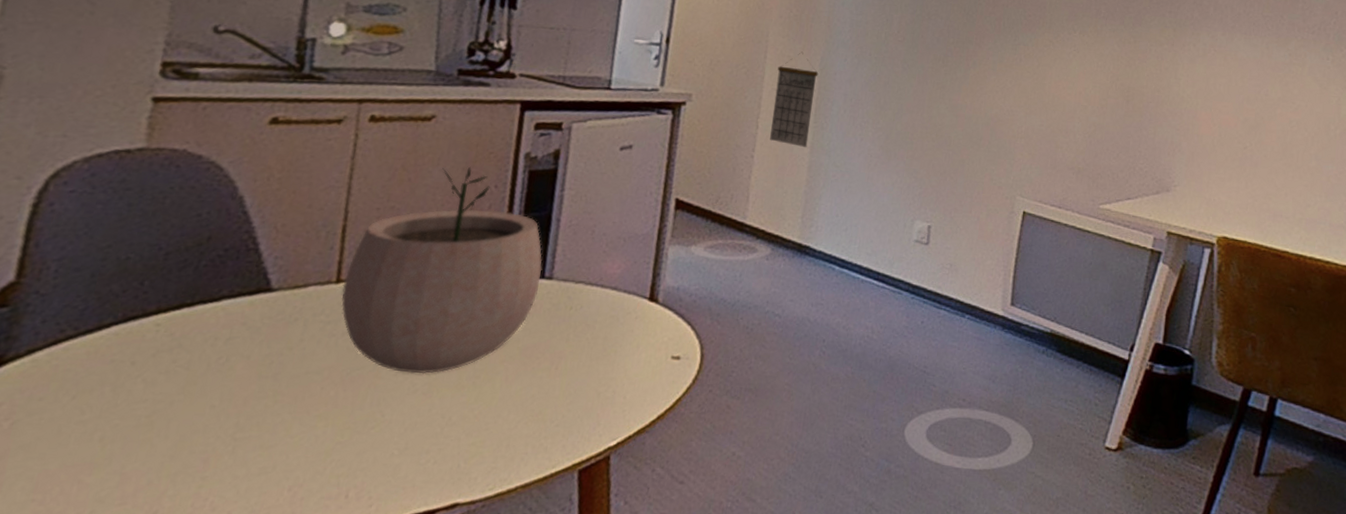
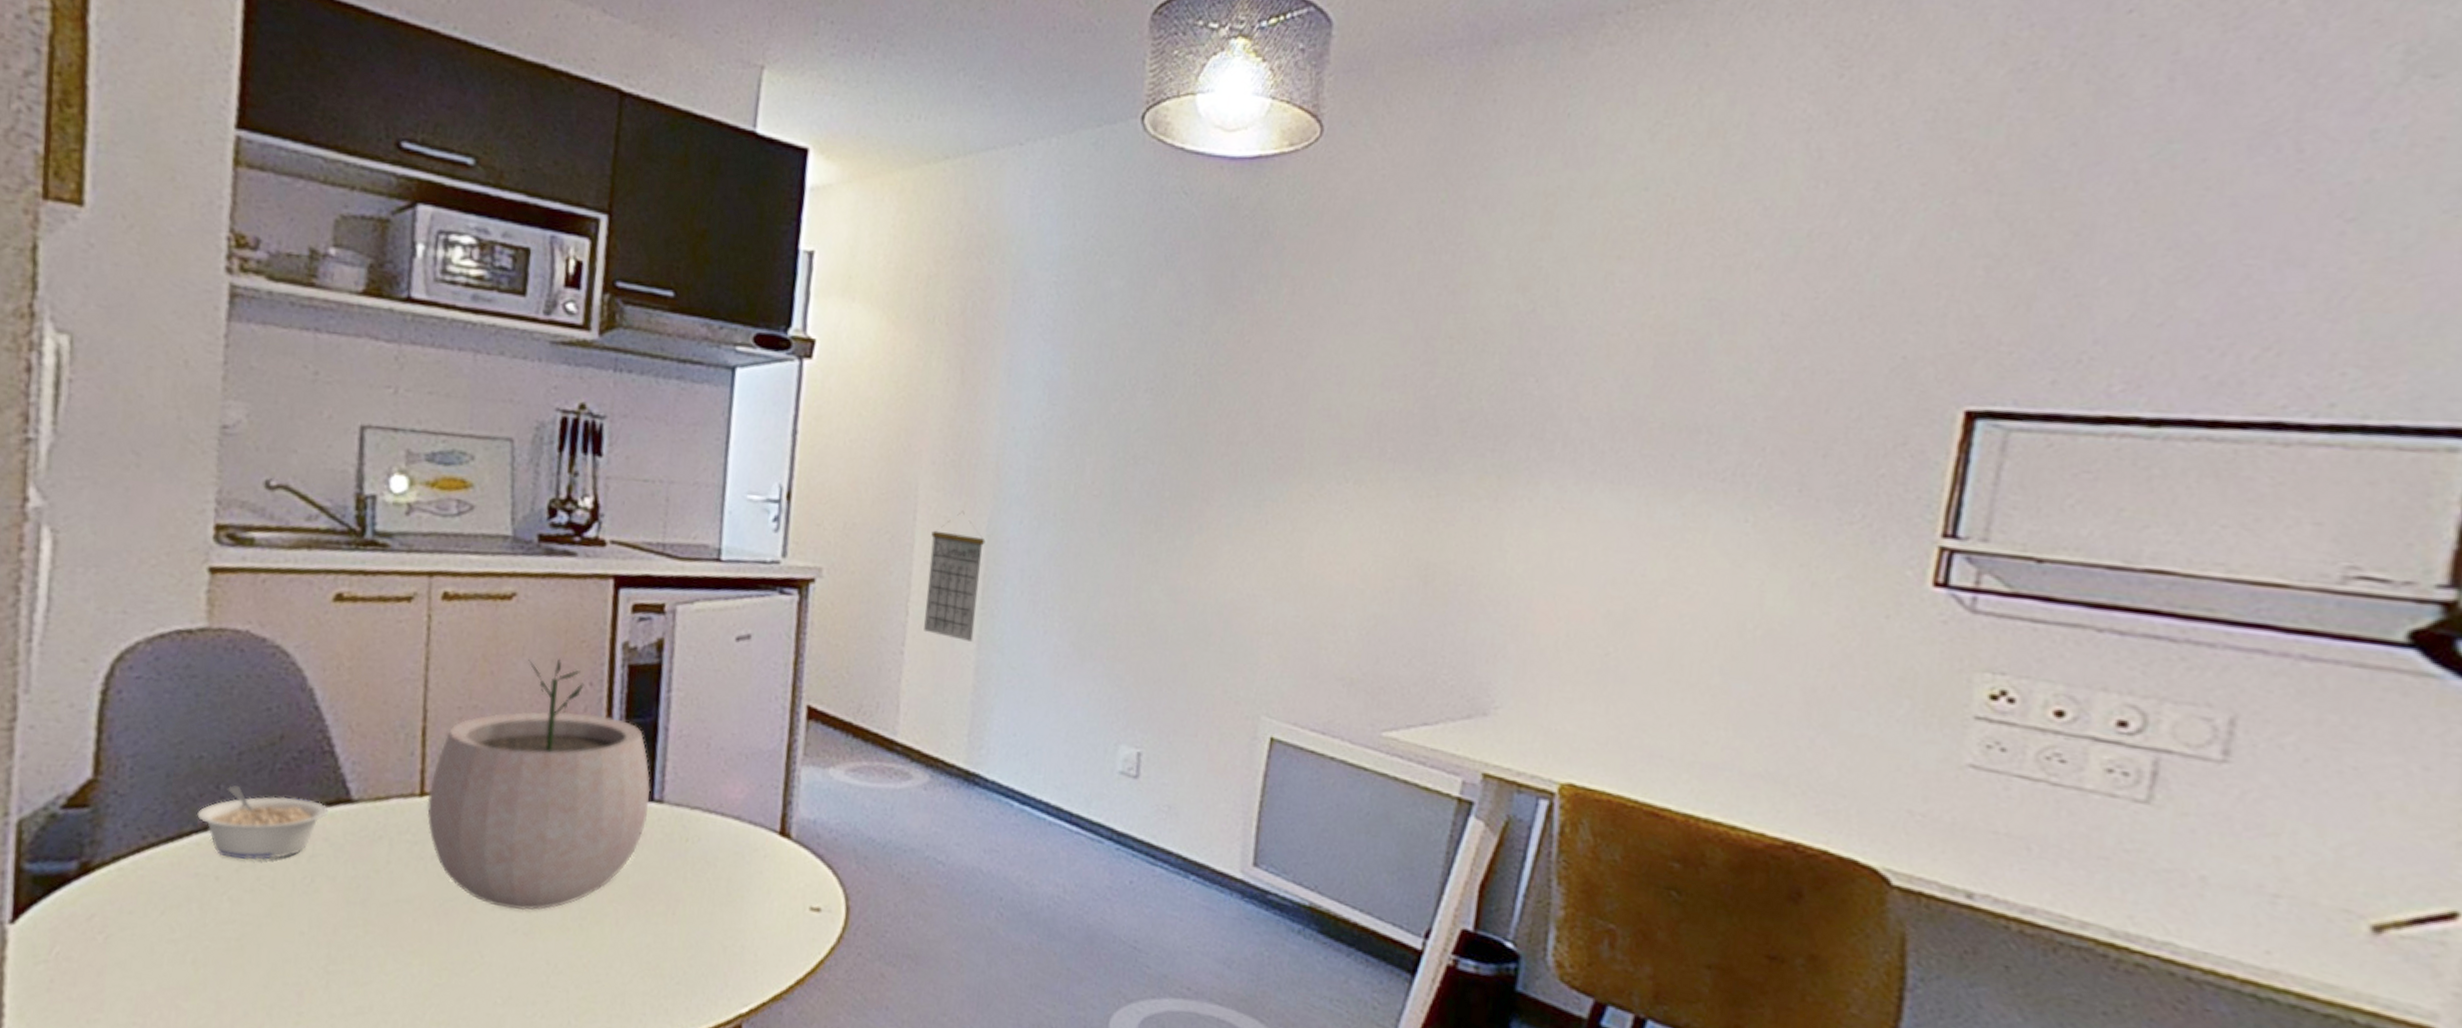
legume: none [118,281,248,346] -> present [197,785,328,860]

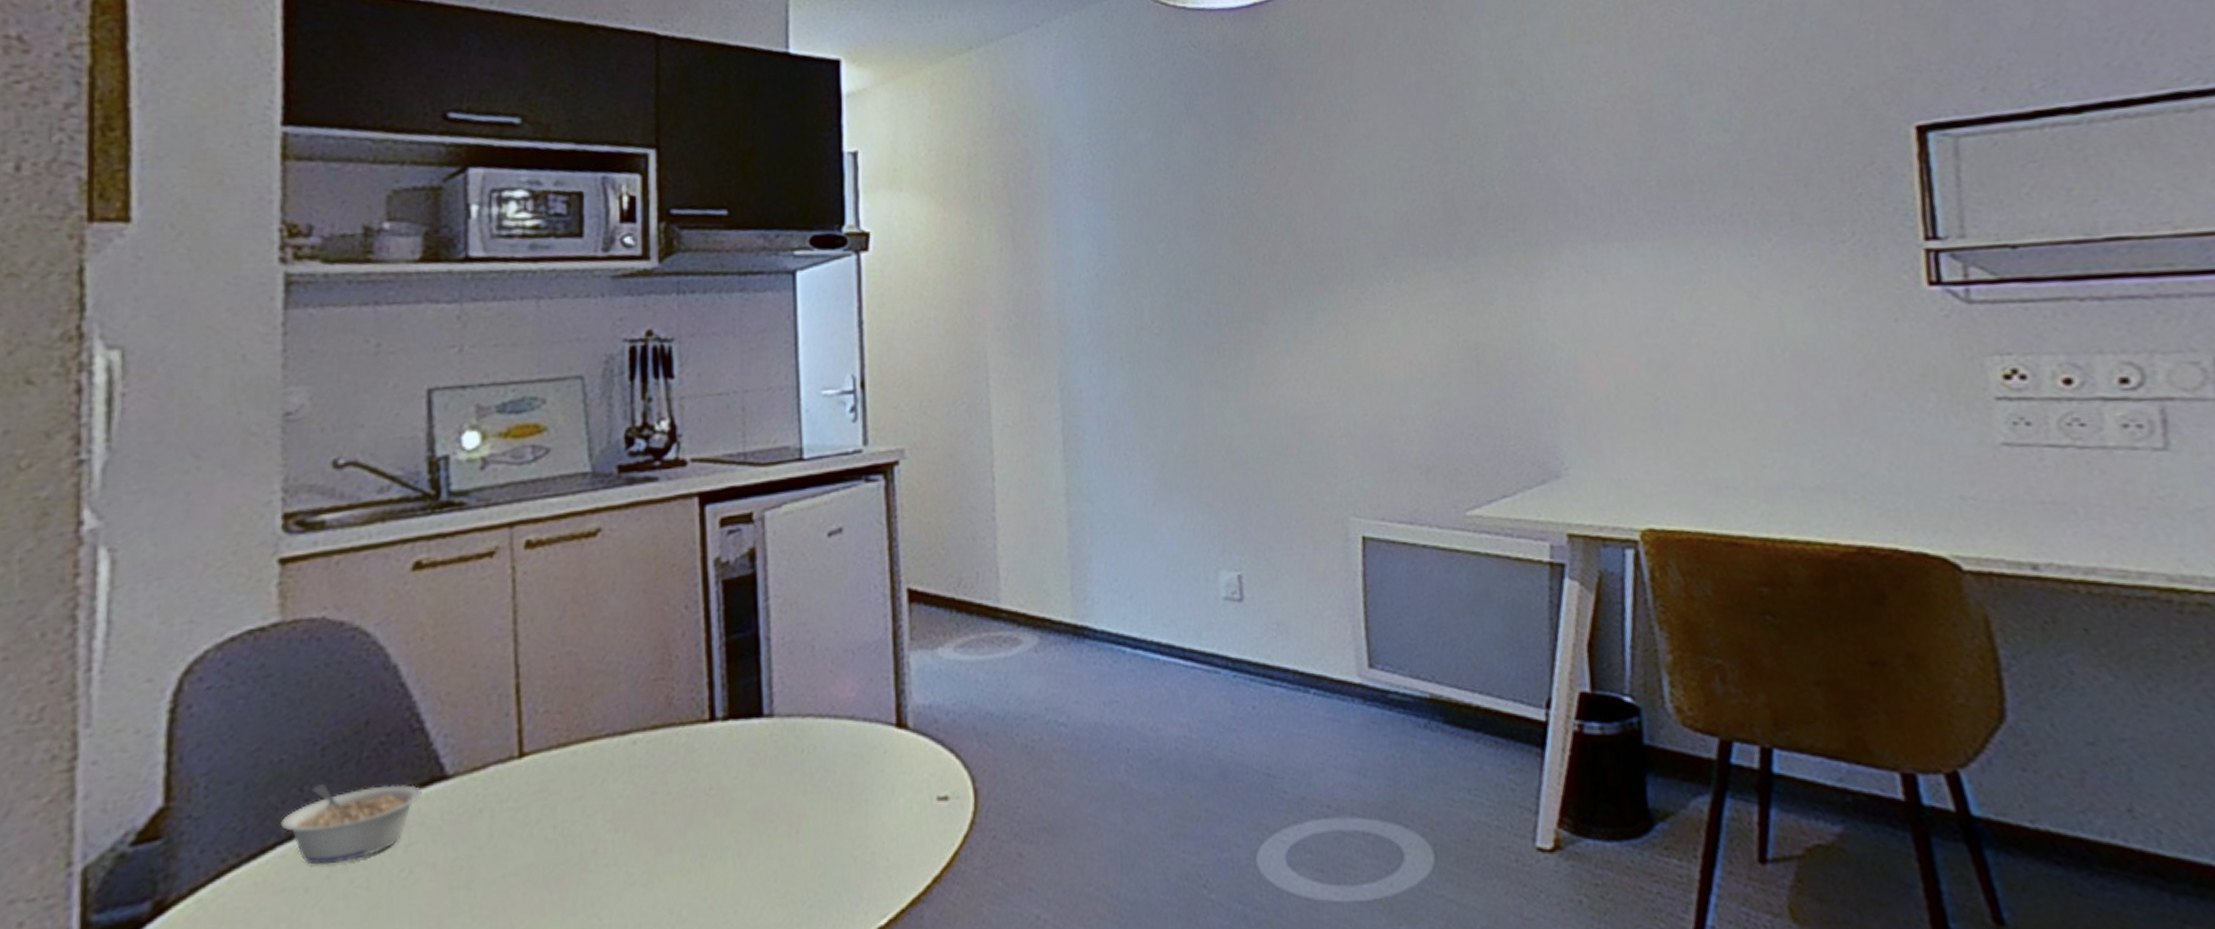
plant pot: present [427,658,651,911] -> none [527,586,759,861]
calendar: present [924,510,986,642] -> none [1006,370,1062,496]

